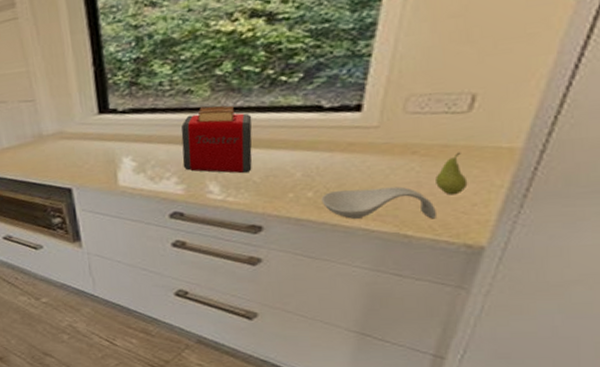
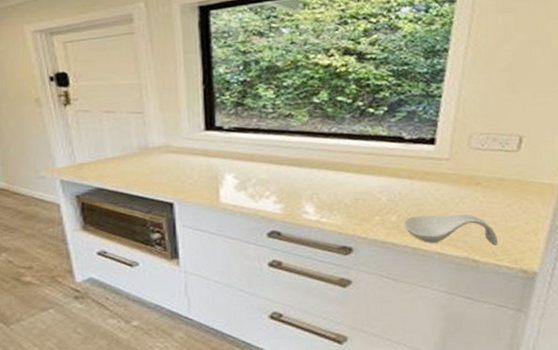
toaster: present [181,106,253,173] -> none [281,130,345,196]
fruit: present [436,152,468,195] -> none [495,185,521,224]

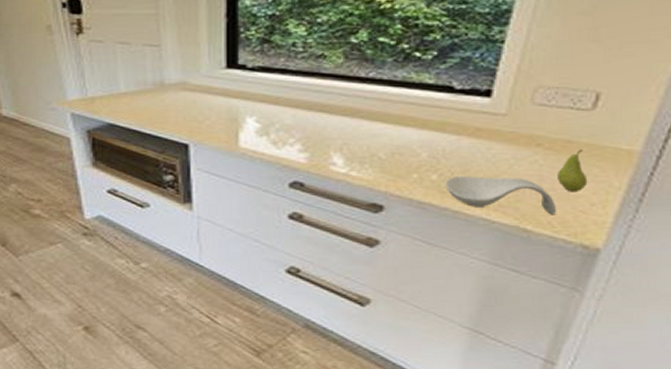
fruit: none [495,185,521,224] -> present [558,149,588,193]

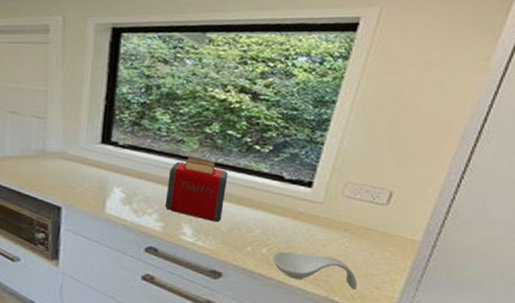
toaster: none [308,74,383,148] -> present [165,157,228,223]
fruit: present [558,149,588,193] -> none [359,236,382,272]

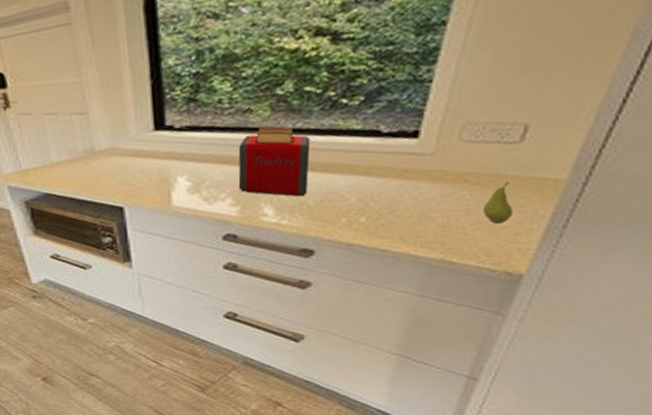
spoon rest: present [272,252,357,290] -> none [373,214,481,247]
fruit: none [359,236,382,272] -> present [483,181,513,224]

